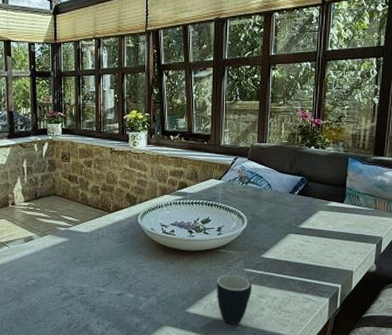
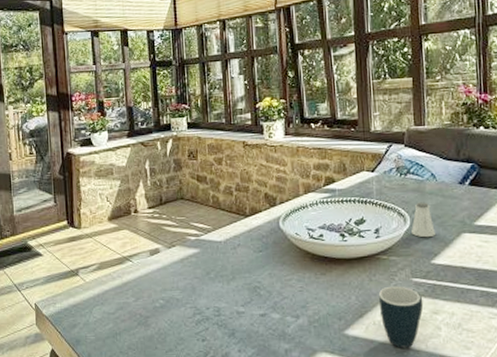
saltshaker: none [248,207,267,236] -> present [411,202,435,238]

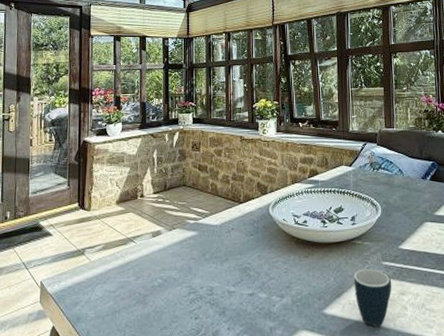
saltshaker: present [411,202,435,238] -> none [382,194,402,226]

